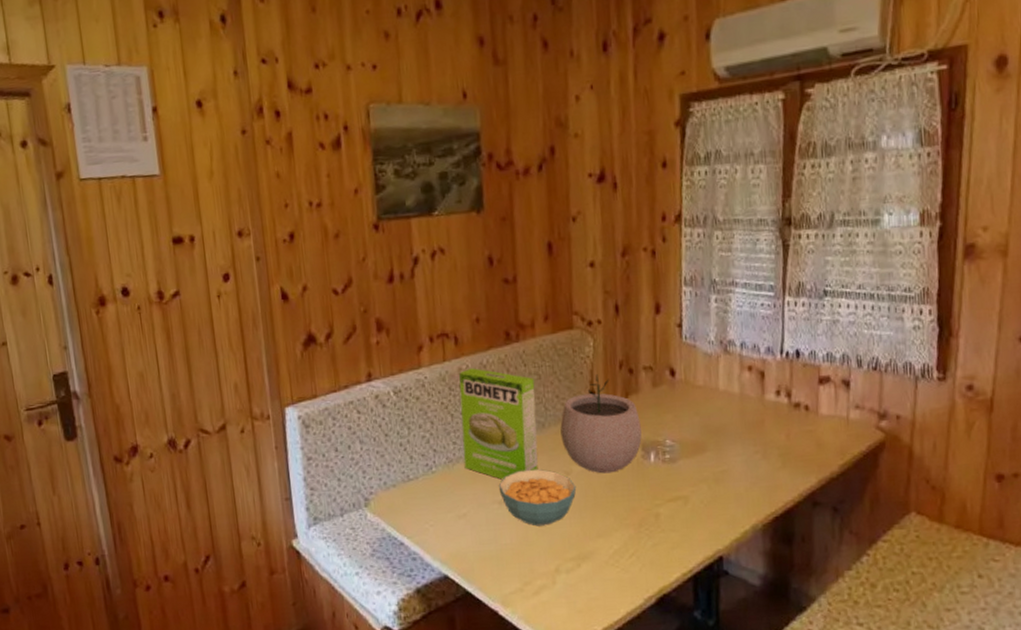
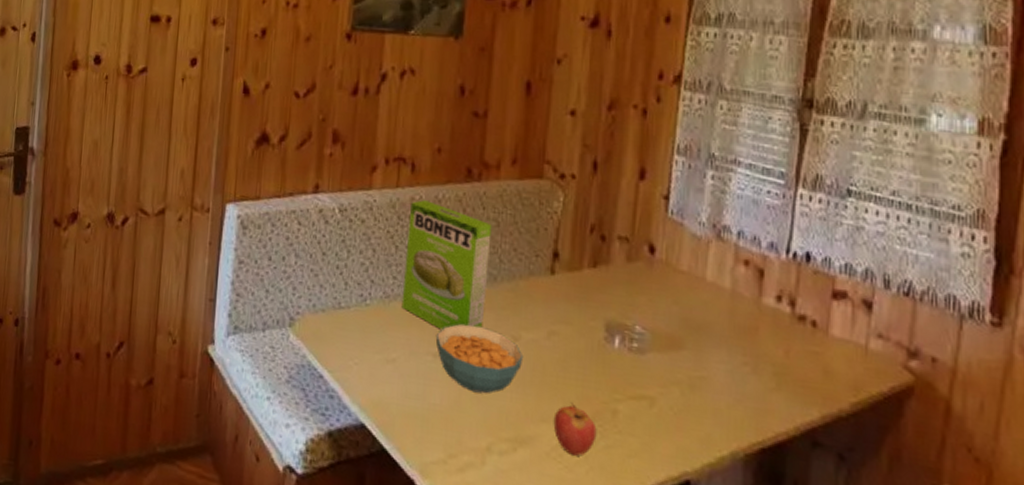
plant pot: present [560,374,642,474] -> none [513,234,608,350]
fruit: none [607,516,645,559] -> present [553,402,597,456]

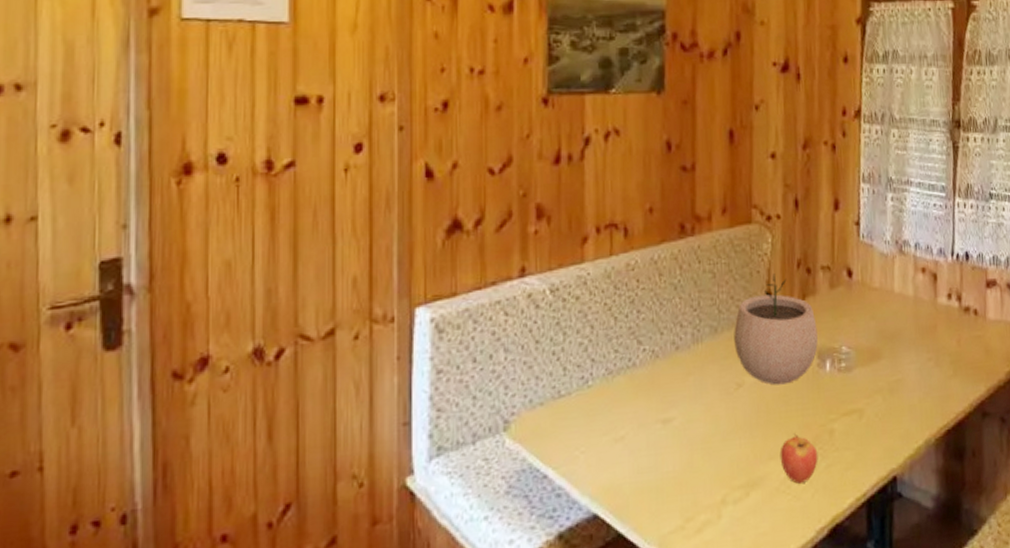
cake mix box: present [401,200,492,331] -> none [625,264,709,395]
cereal bowl: present [435,324,524,394] -> none [663,380,748,449]
plant pot: none [513,234,608,350] -> present [734,273,818,385]

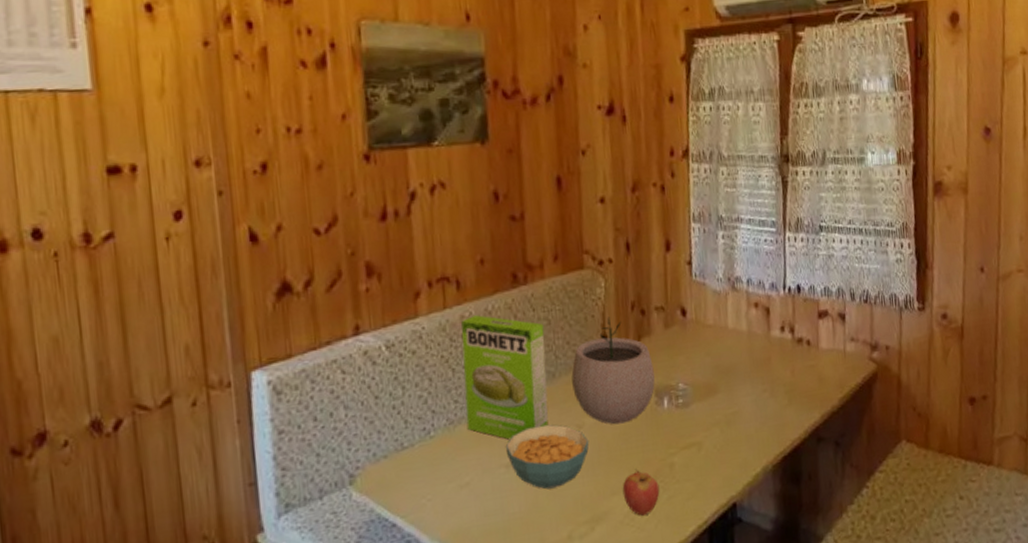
cake mix box: none [625,264,709,395] -> present [461,315,549,441]
cereal bowl: none [663,380,748,449] -> present [505,424,589,490]

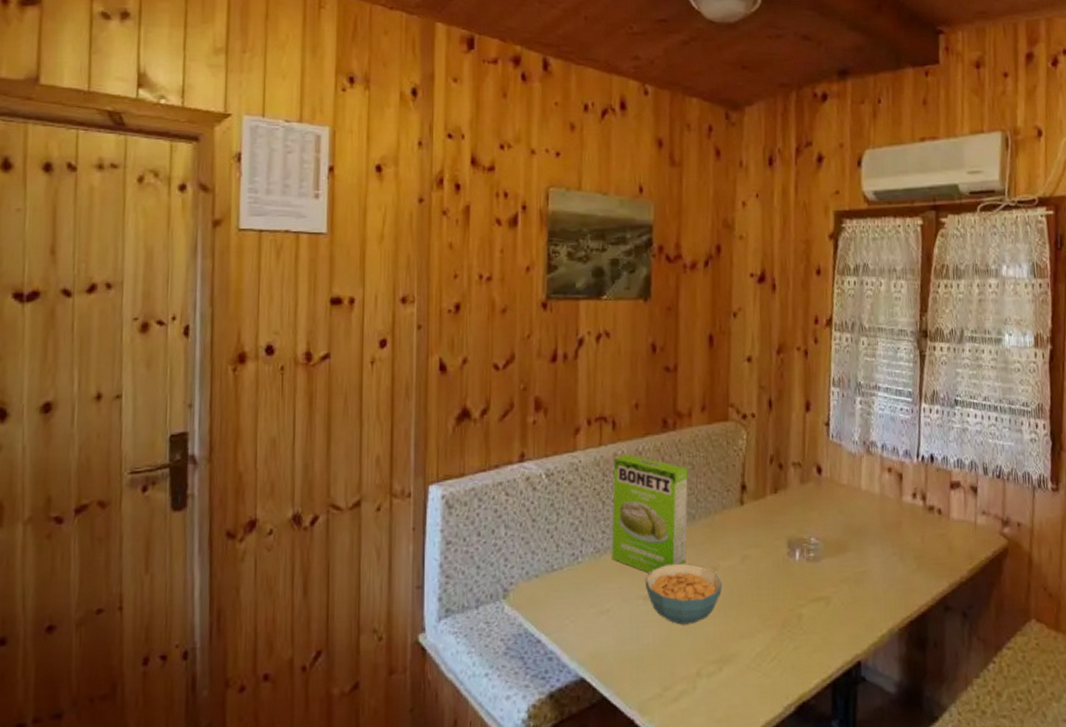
plant pot: present [571,317,655,425] -> none [710,468,788,570]
fruit: present [622,469,660,516] -> none [751,616,787,662]

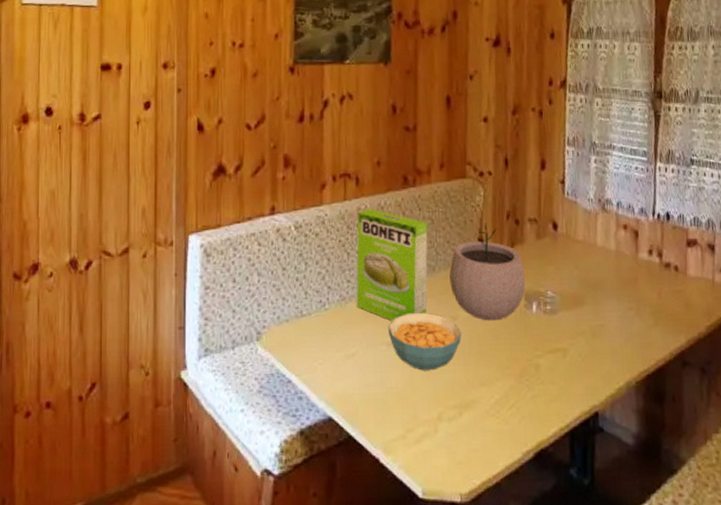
plant pot: none [710,468,788,570] -> present [449,223,525,321]

